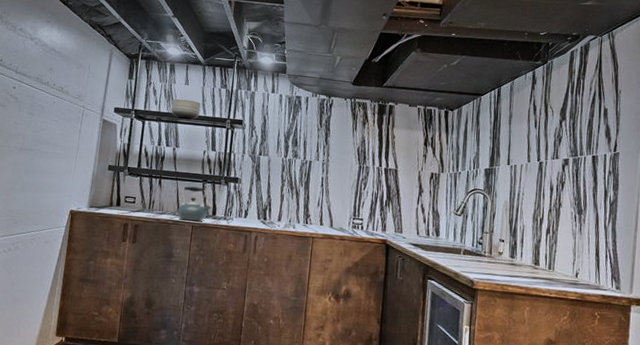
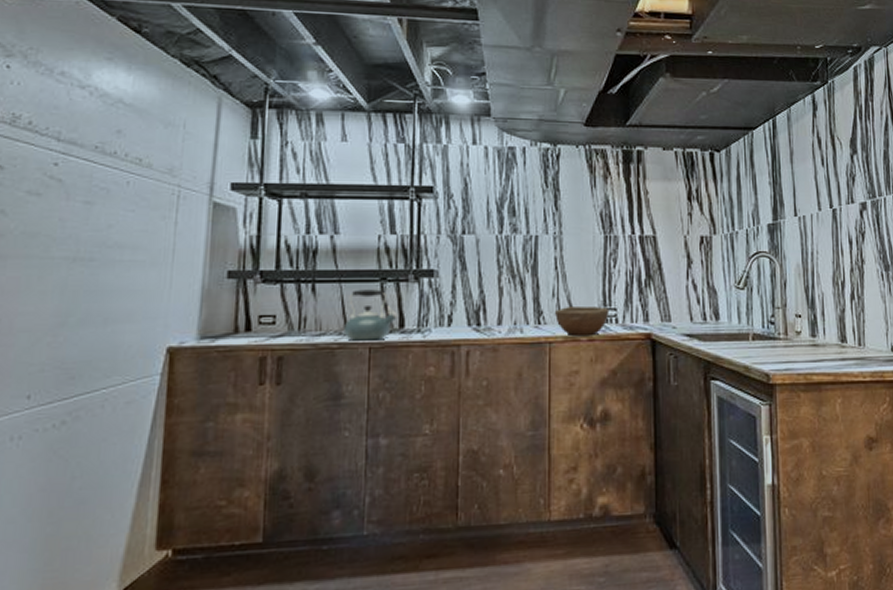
bowl: present [170,98,201,120] -> none [321,162,369,193]
bowl: none [318,214,358,237] -> present [554,307,610,337]

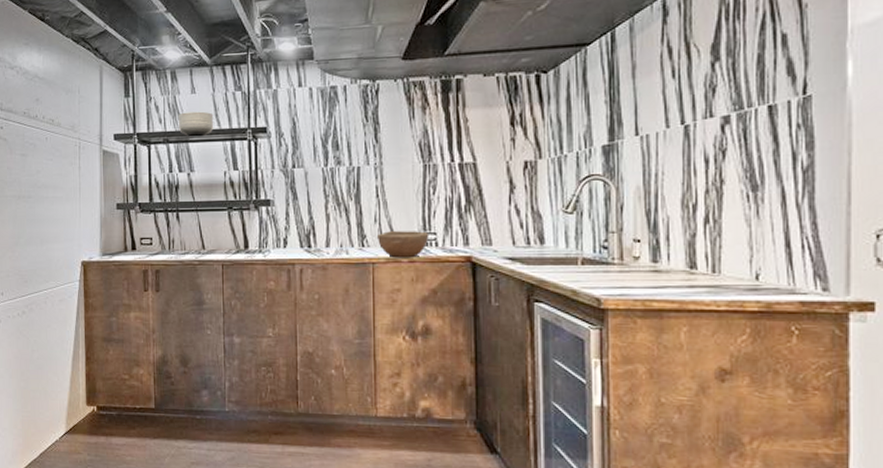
bowl: none [321,162,369,193] -> present [178,111,214,137]
kettle: present [344,289,399,341] -> none [202,217,244,259]

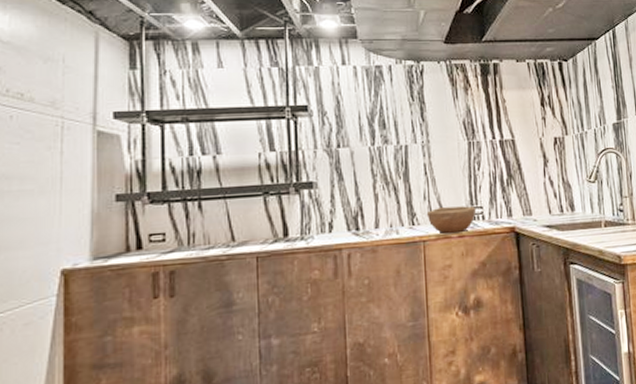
bowl: present [178,111,214,137] -> none [200,87,246,116]

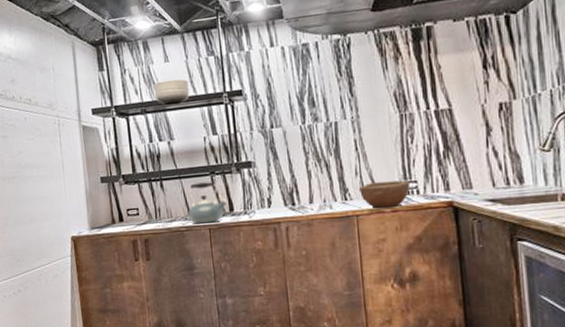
bowl: none [200,87,246,116] -> present [153,79,190,106]
kettle: none [231,203,283,252] -> present [188,181,229,224]

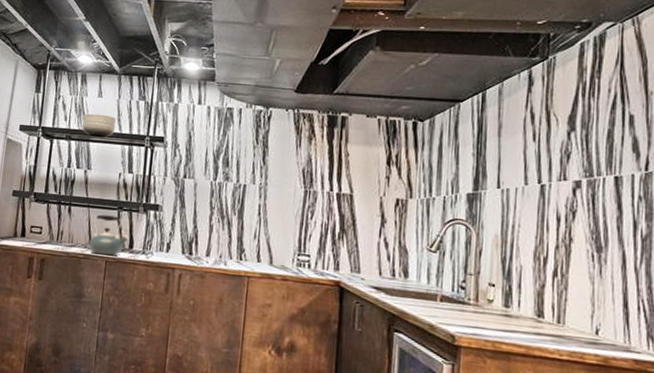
bowl: present [358,180,411,209] -> none [254,248,304,277]

